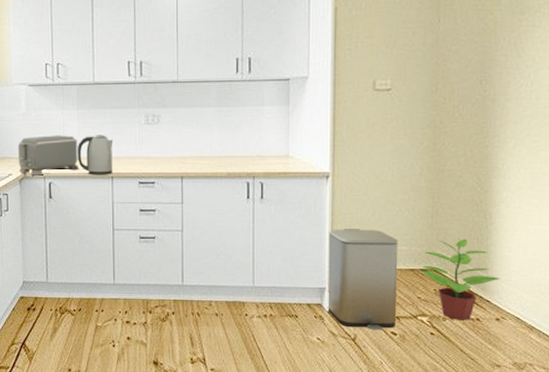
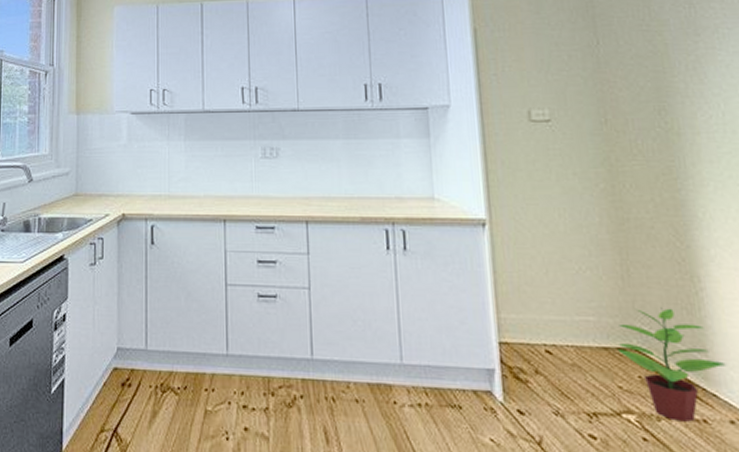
toaster: present [17,135,79,177] -> none [116,170,187,218]
kettle: present [77,135,114,175] -> none [183,170,226,218]
pedal bin: present [327,229,398,331] -> none [491,291,594,433]

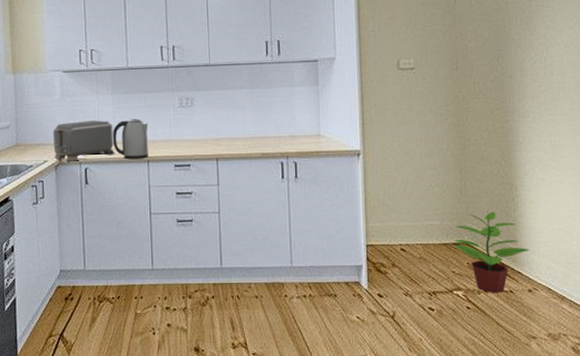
toaster: none [116,170,187,218] -> present [52,120,115,163]
kettle: none [183,170,226,218] -> present [112,119,149,160]

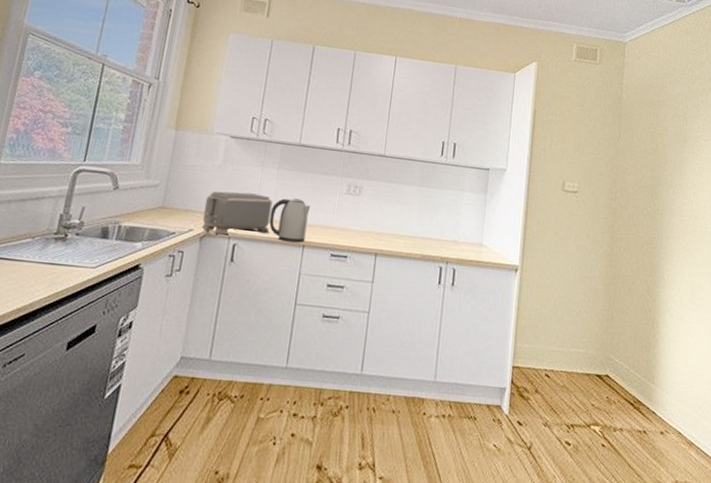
potted plant: present [454,211,530,293] -> none [596,345,665,433]

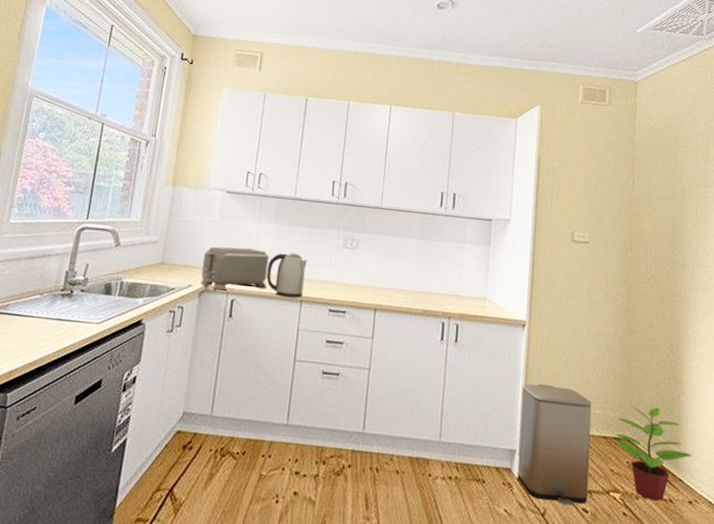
pedal bin: none [506,324,577,440] -> present [517,383,592,507]
potted plant: none [596,345,665,433] -> present [614,406,692,501]

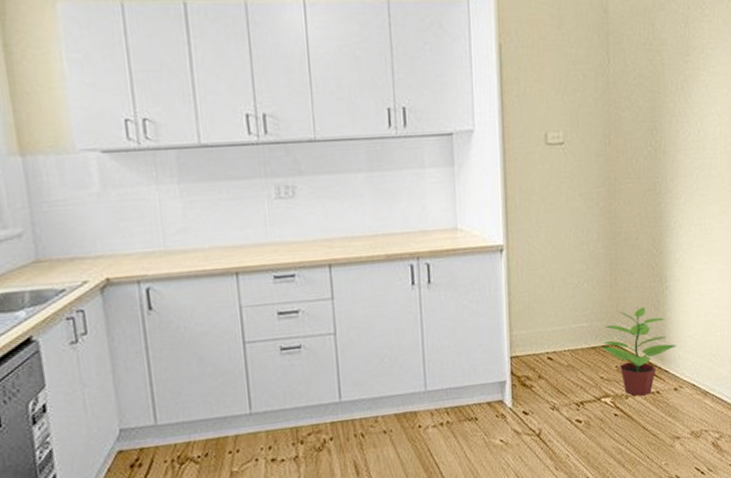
toaster: present [200,246,270,291] -> none [92,220,189,282]
kettle: present [266,253,308,299] -> none [183,216,238,273]
pedal bin: present [517,383,592,507] -> none [506,307,581,422]

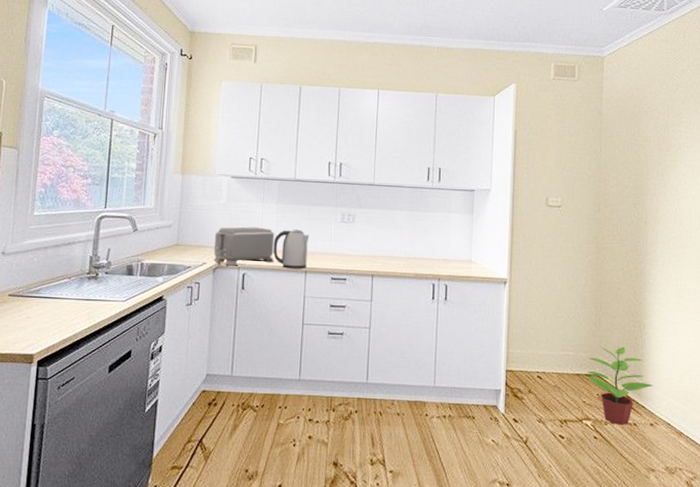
toaster: none [92,220,189,282] -> present [213,226,275,267]
kettle: none [183,216,238,273] -> present [273,229,310,270]

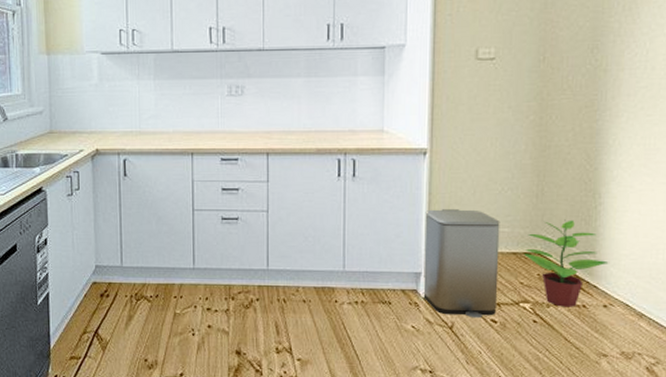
toaster: present [213,226,275,267] -> none [89,108,157,153]
kettle: present [273,229,310,270] -> none [154,107,194,151]
pedal bin: none [502,332,566,434] -> present [423,209,500,319]

